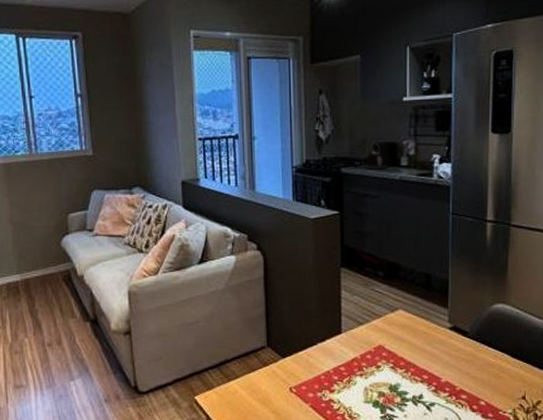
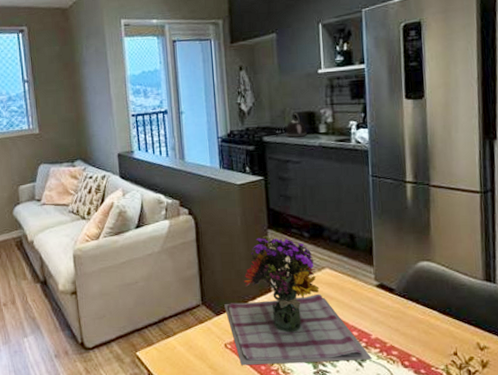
flower arrangement: none [291,274,441,410] -> present [224,235,372,365]

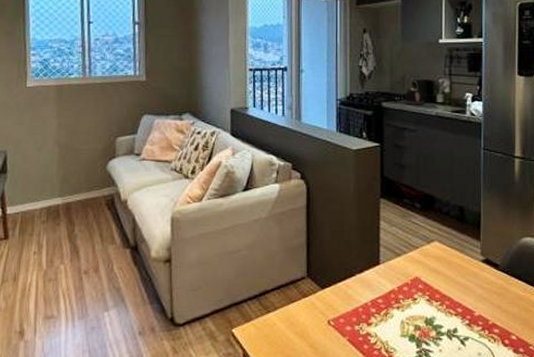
flower arrangement: present [224,235,372,365] -> none [331,204,474,344]

